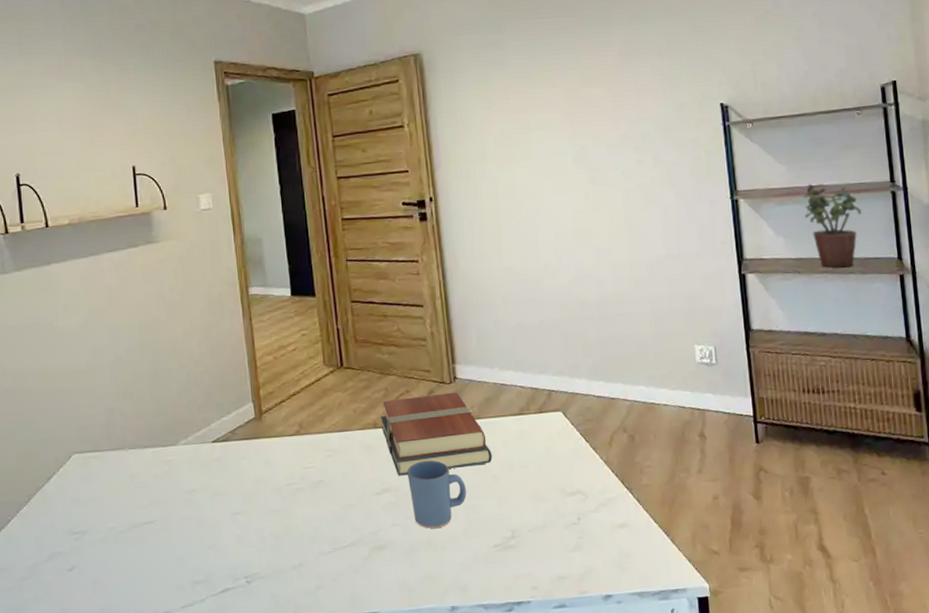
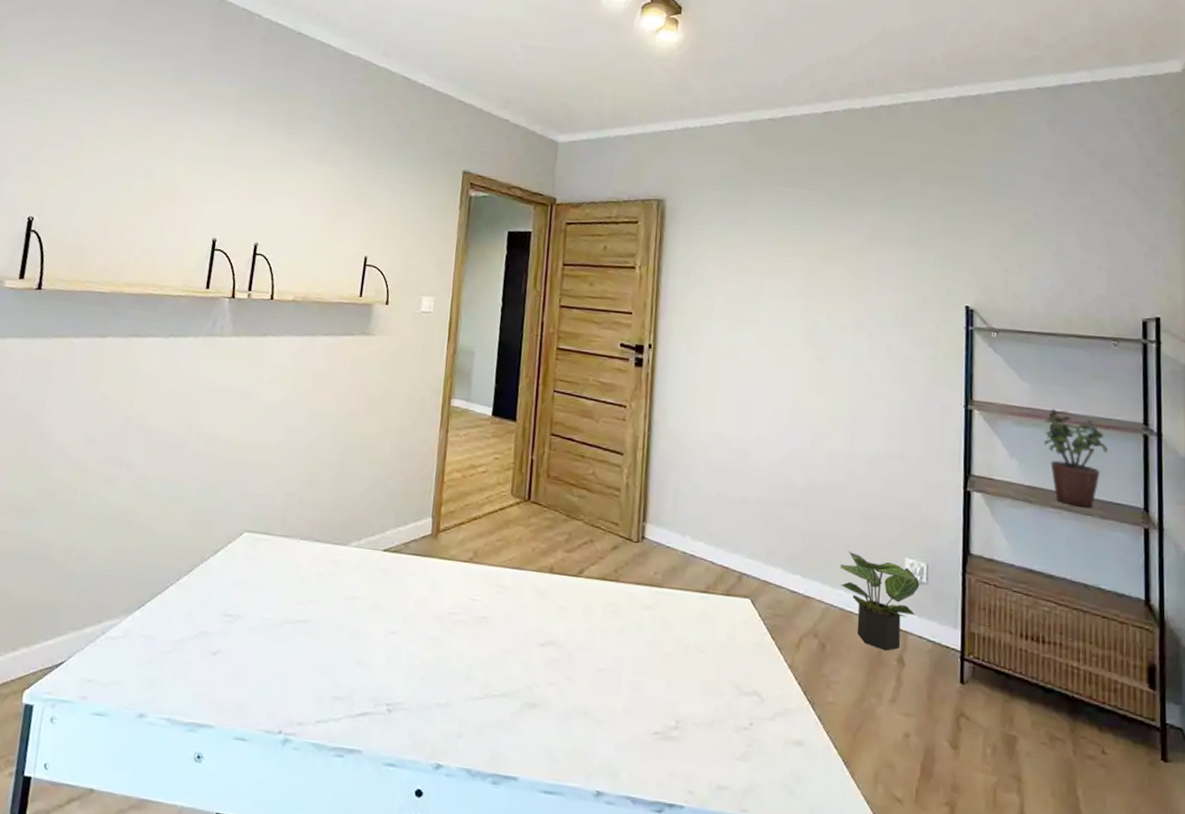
books: present [380,392,492,476] -> none [558,546,669,639]
mug: present [407,460,467,529] -> none [574,619,635,699]
potted plant: none [637,349,711,430] -> present [840,550,920,651]

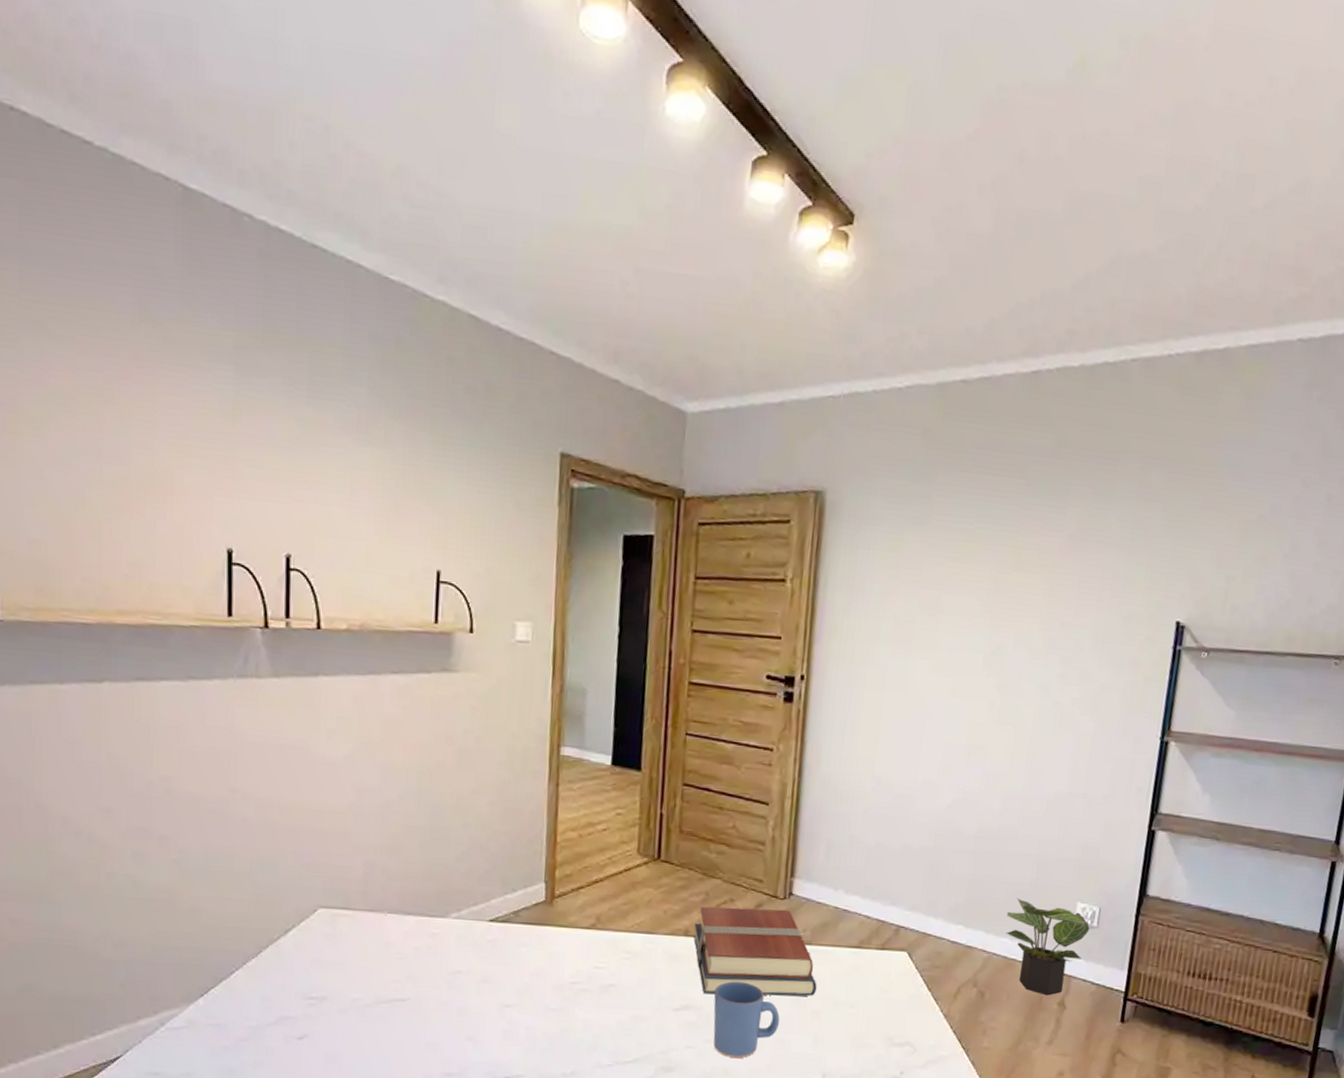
books: none [558,546,669,639] -> present [694,906,817,996]
mug: none [574,619,635,699] -> present [713,981,780,1059]
potted plant: present [1044,408,1109,508] -> none [1241,737,1314,843]

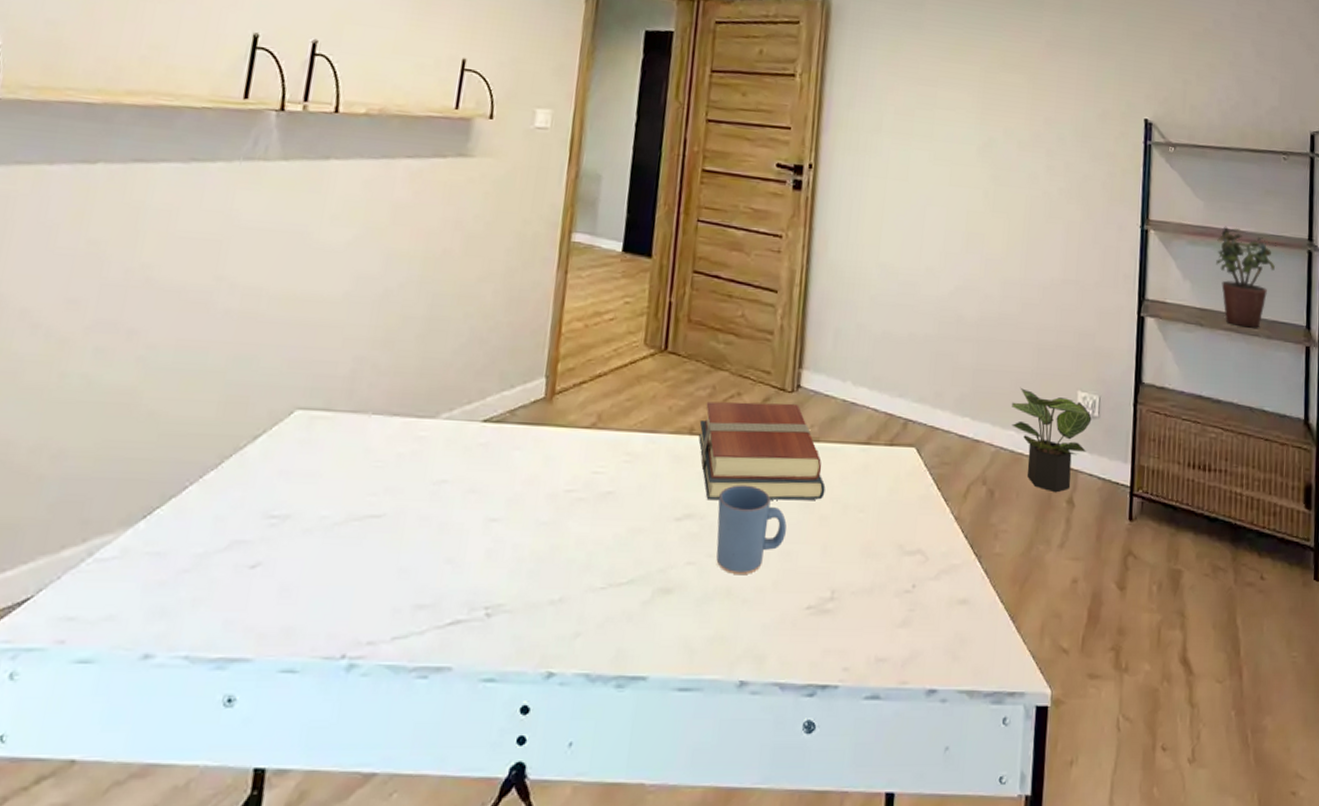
potted plant: none [1241,737,1314,843] -> present [1216,226,1277,328]

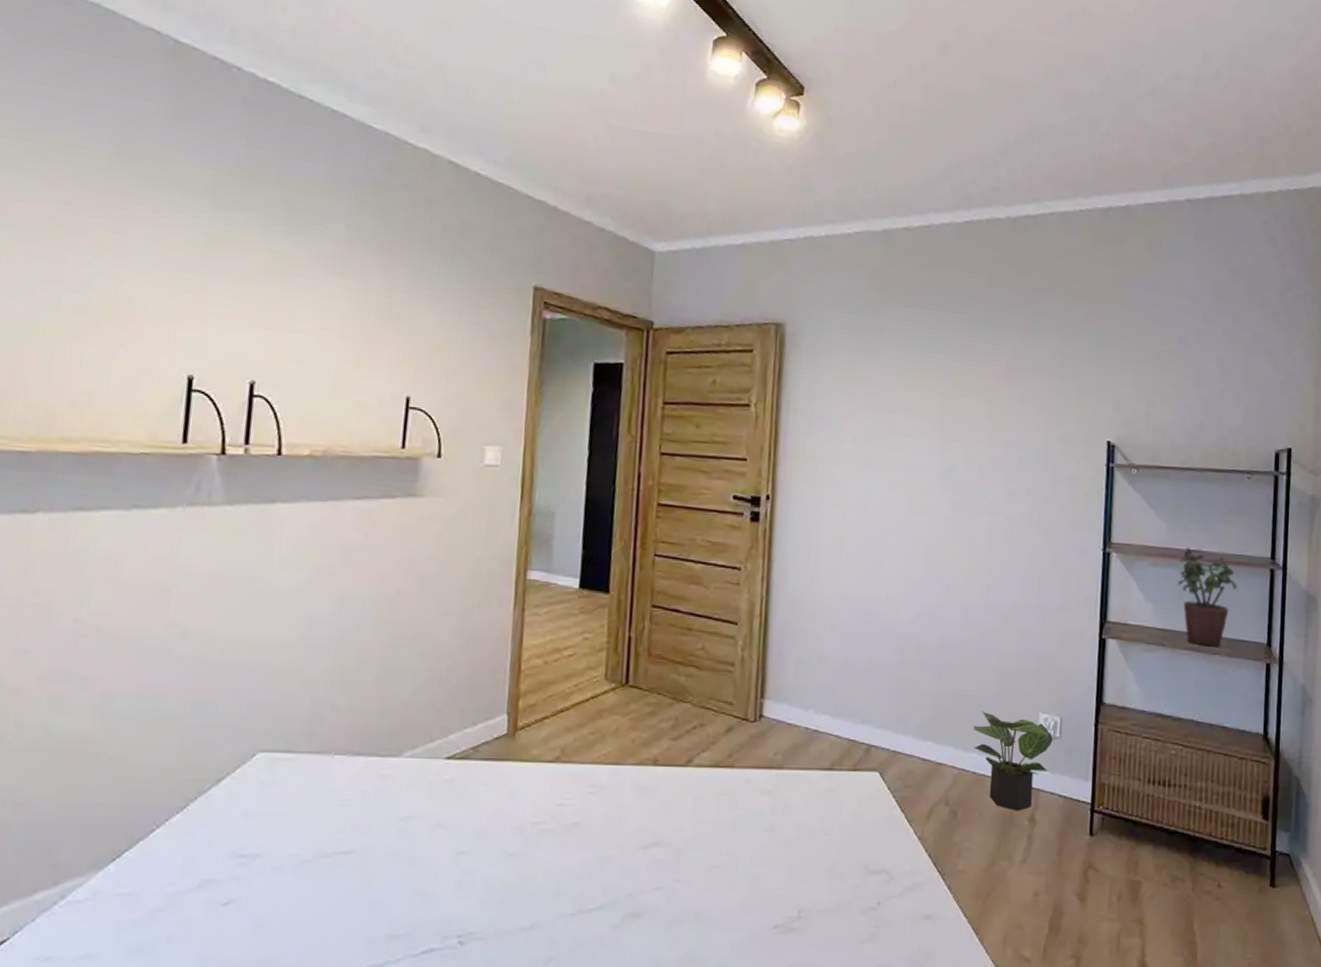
books: present [698,401,826,501] -> none [663,732,790,828]
mug: present [716,485,787,575] -> none [683,812,753,898]

